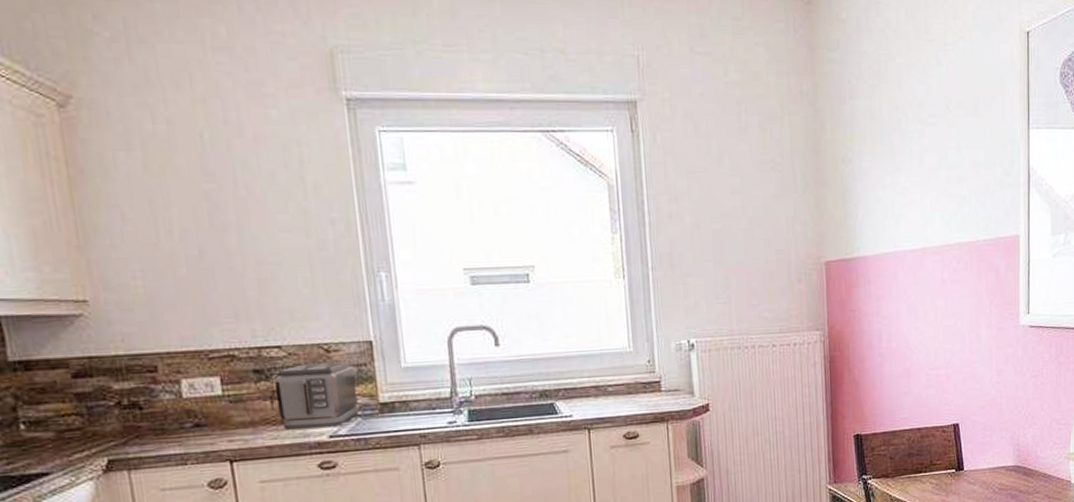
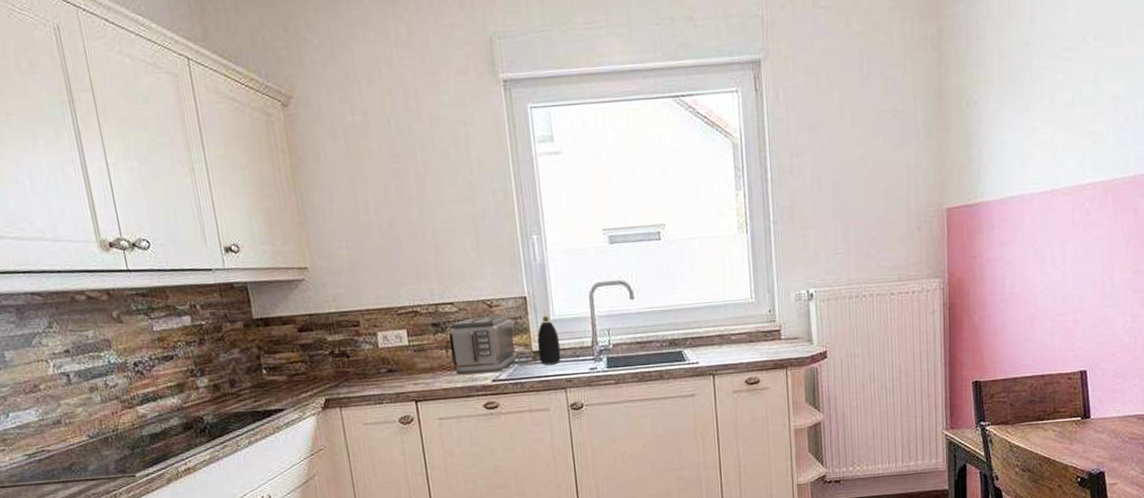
soap dispenser: none [385,357,414,419] -> present [537,311,561,365]

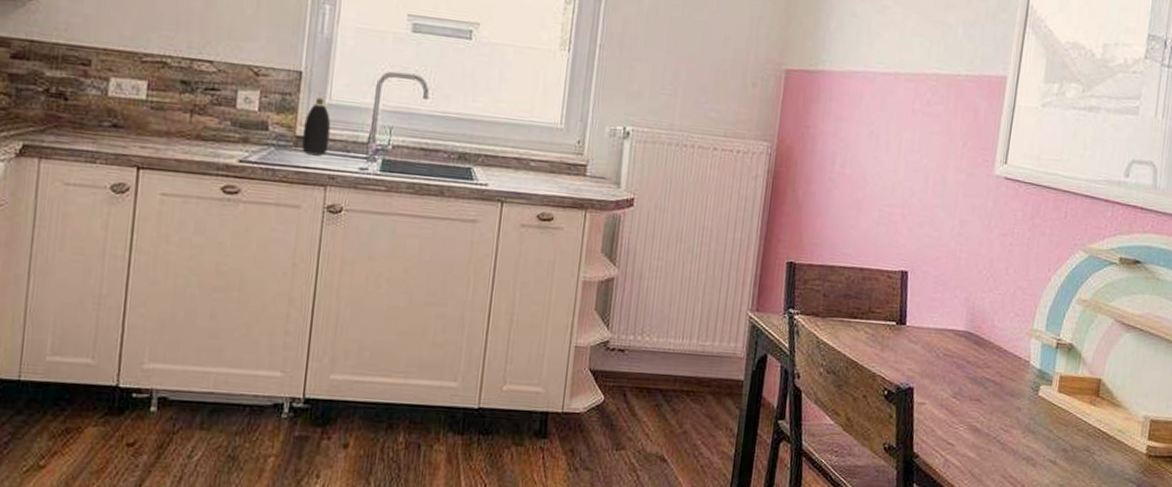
toaster: present [449,315,516,375] -> none [195,83,279,152]

